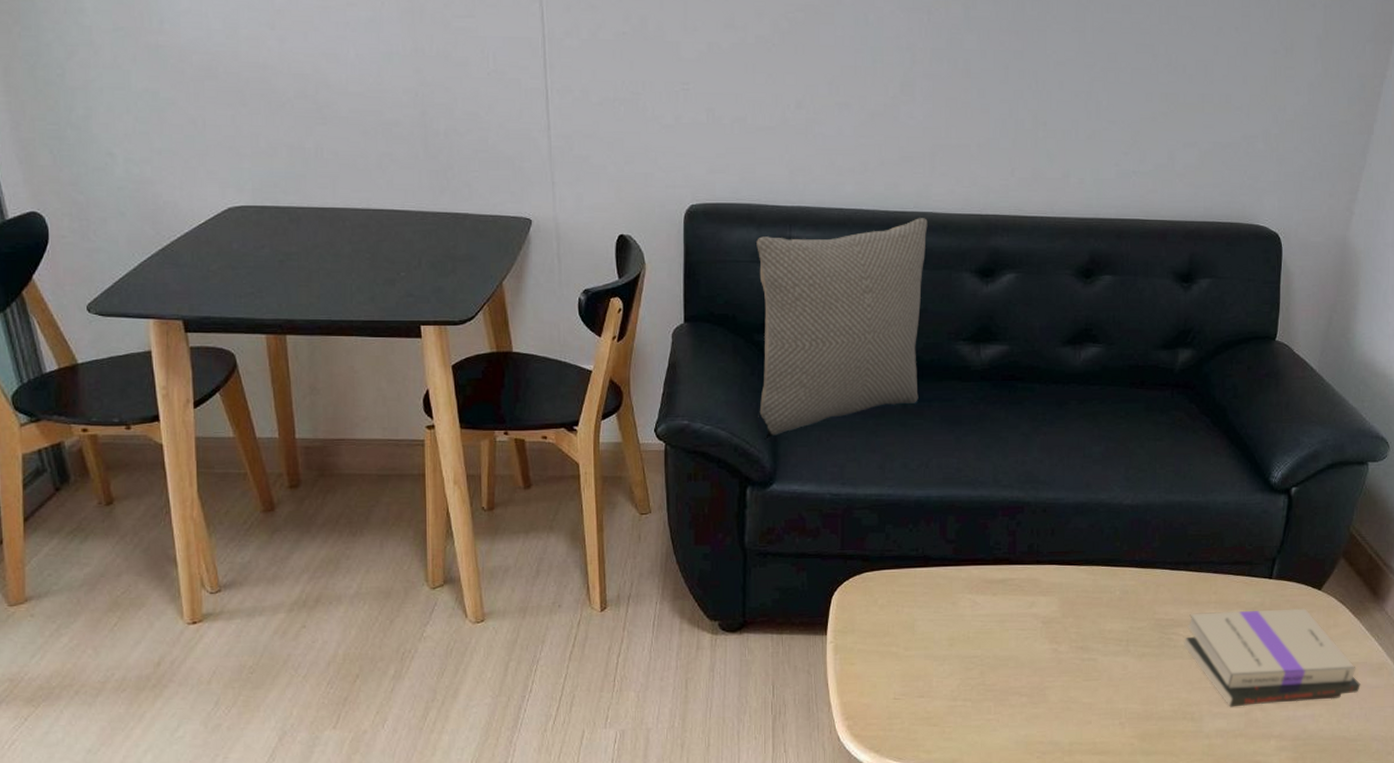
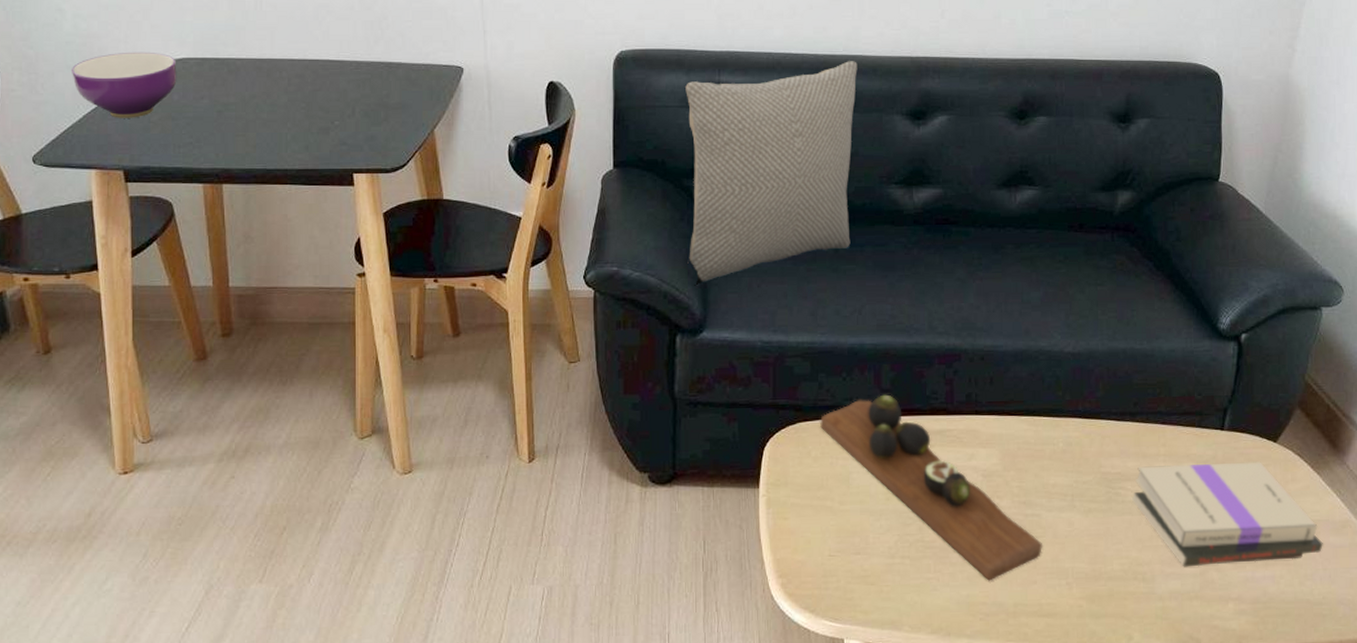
bowl: none [124,198,236,267] -> present [70,51,177,118]
decorative tray: none [887,545,1099,722] -> present [820,394,1043,581]

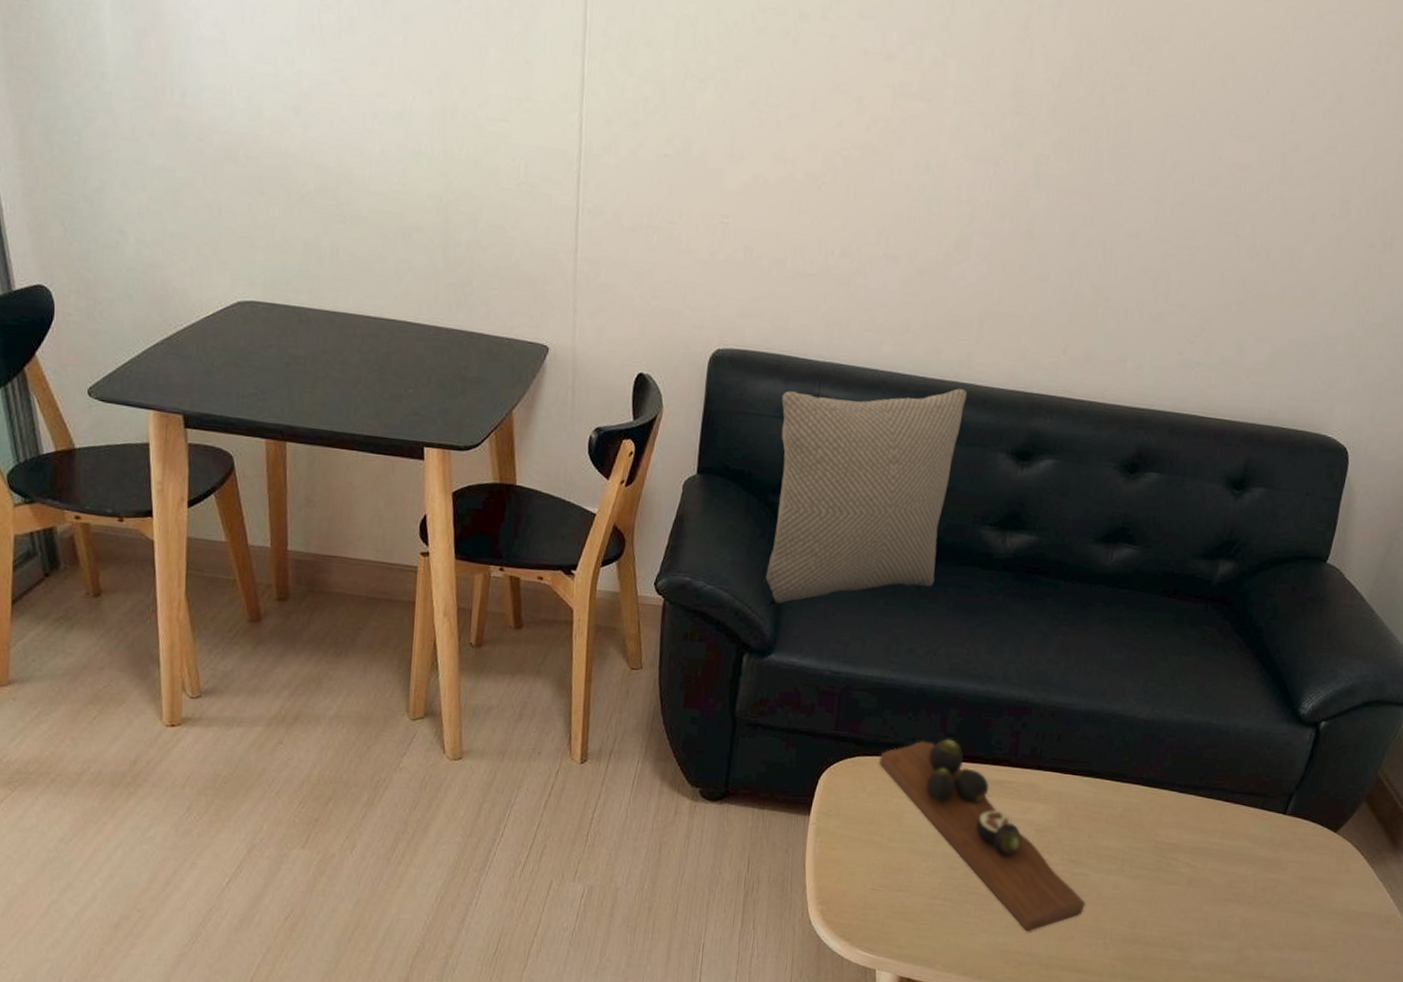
bowl: present [70,51,177,118] -> none [131,287,245,360]
books: present [1132,461,1323,567] -> none [1182,840,1365,947]

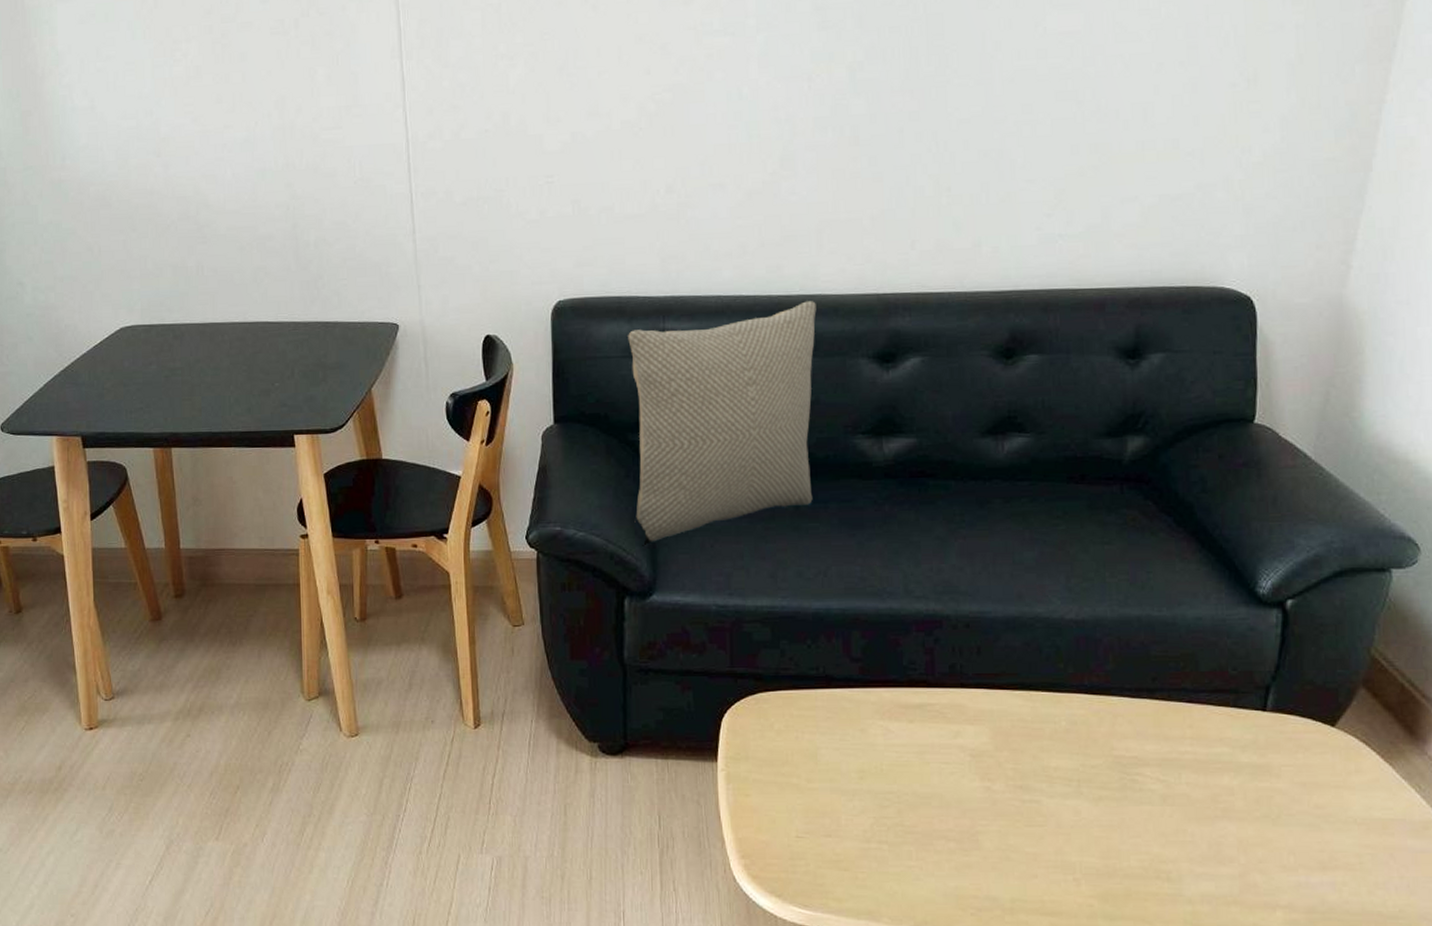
decorative tray: present [879,738,1086,932] -> none [783,664,1045,872]

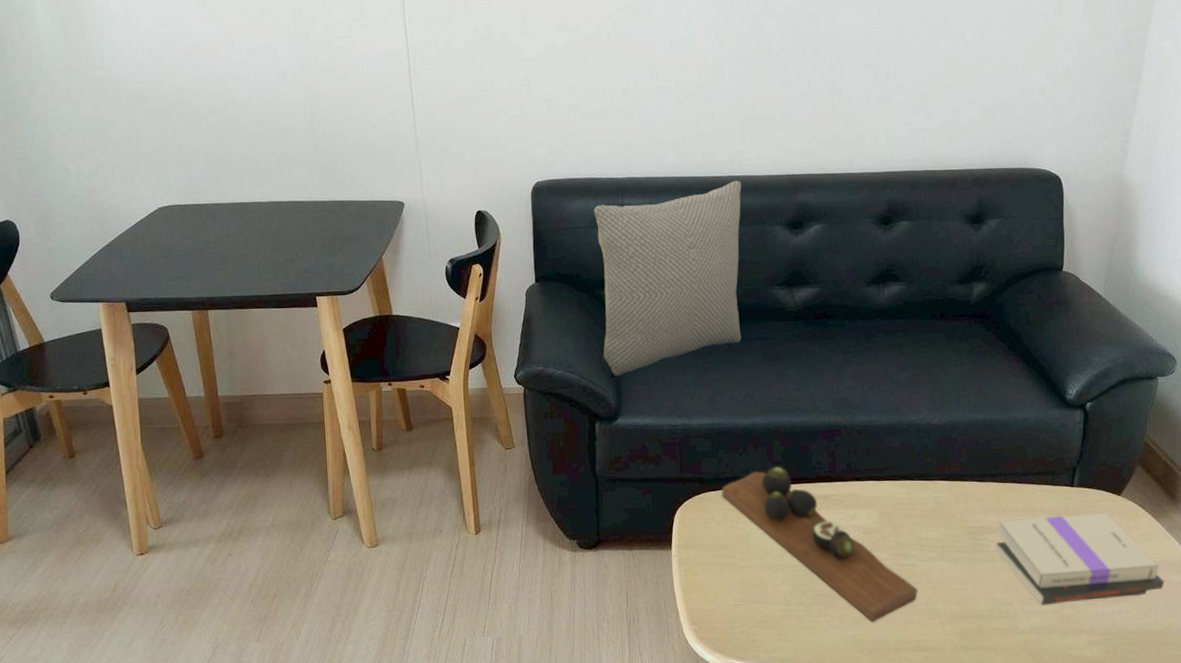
decorative tray: none [783,664,1045,872] -> present [721,466,919,622]
books: none [1152,748,1399,868] -> present [995,513,1164,606]

